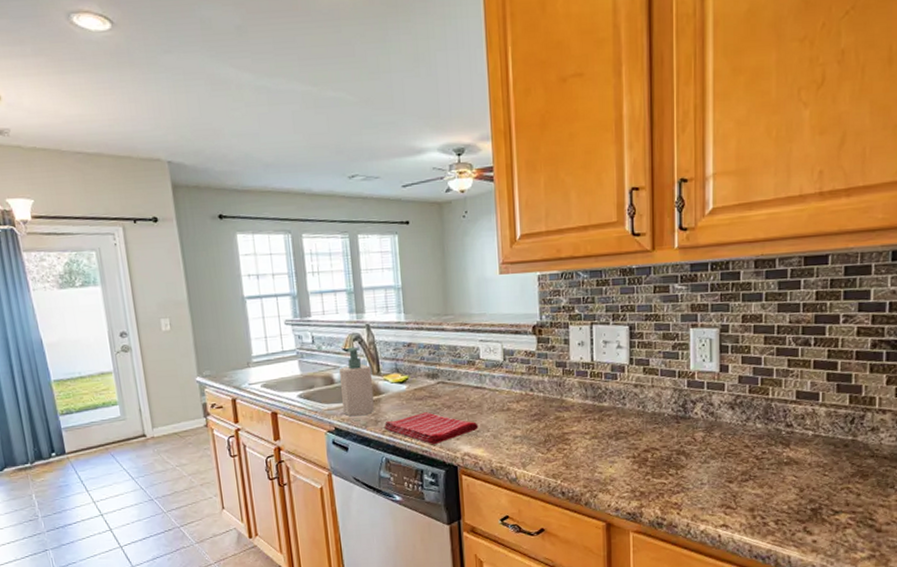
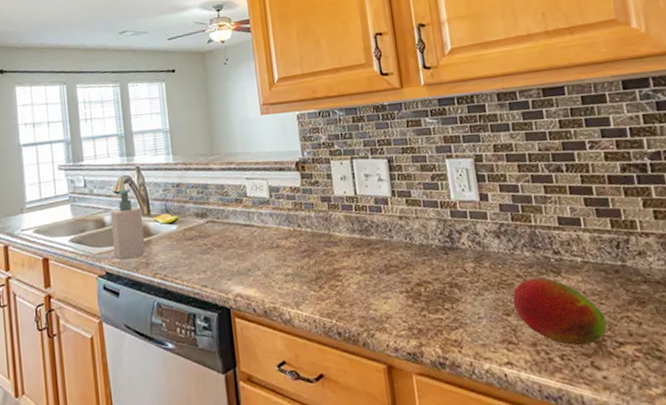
dish towel: present [383,412,479,445] -> none [154,252,249,287]
fruit: none [737,448,825,513] -> present [512,277,607,346]

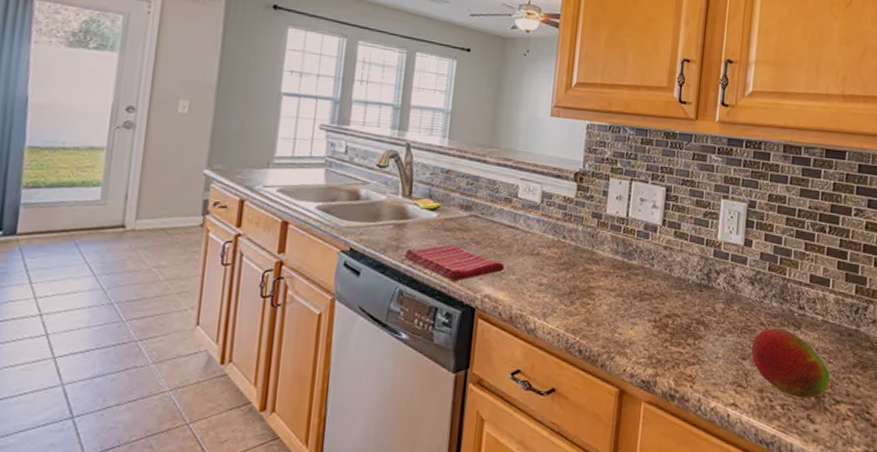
soap bottle: present [111,189,145,260] -> none [362,164,404,240]
dish towel: none [154,252,249,287] -> present [404,245,505,282]

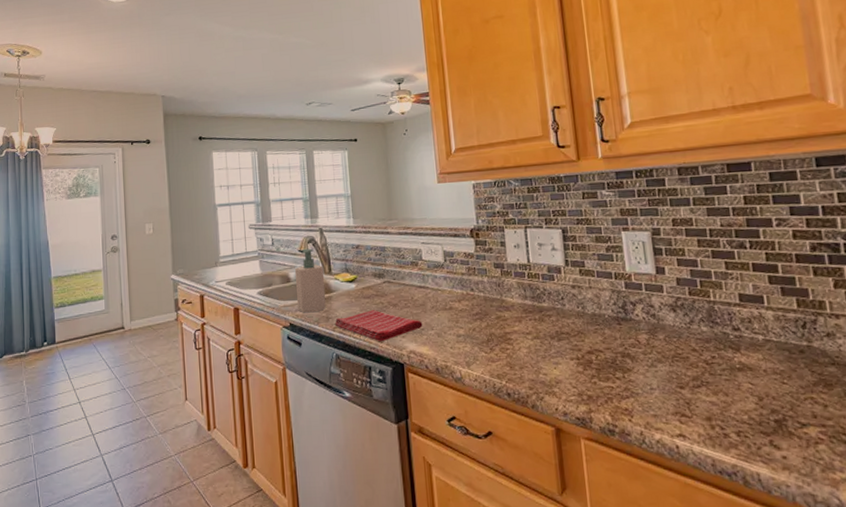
soap bottle: none [362,164,404,240] -> present [295,248,326,313]
fruit: present [751,328,830,398] -> none [687,353,788,424]

